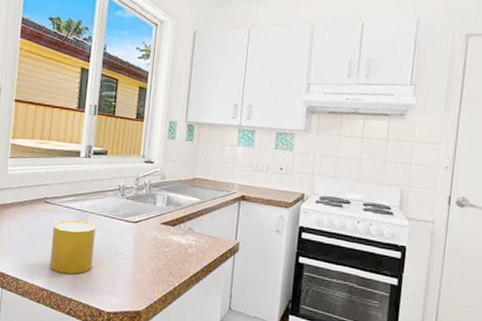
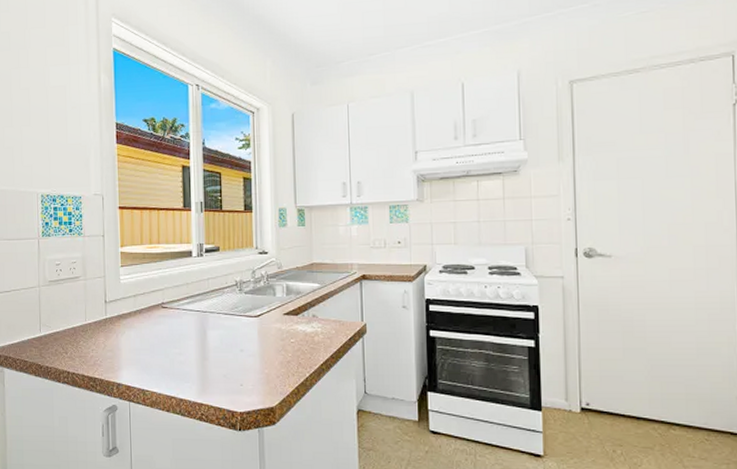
cup: present [49,220,96,275] -> none [173,322,219,378]

